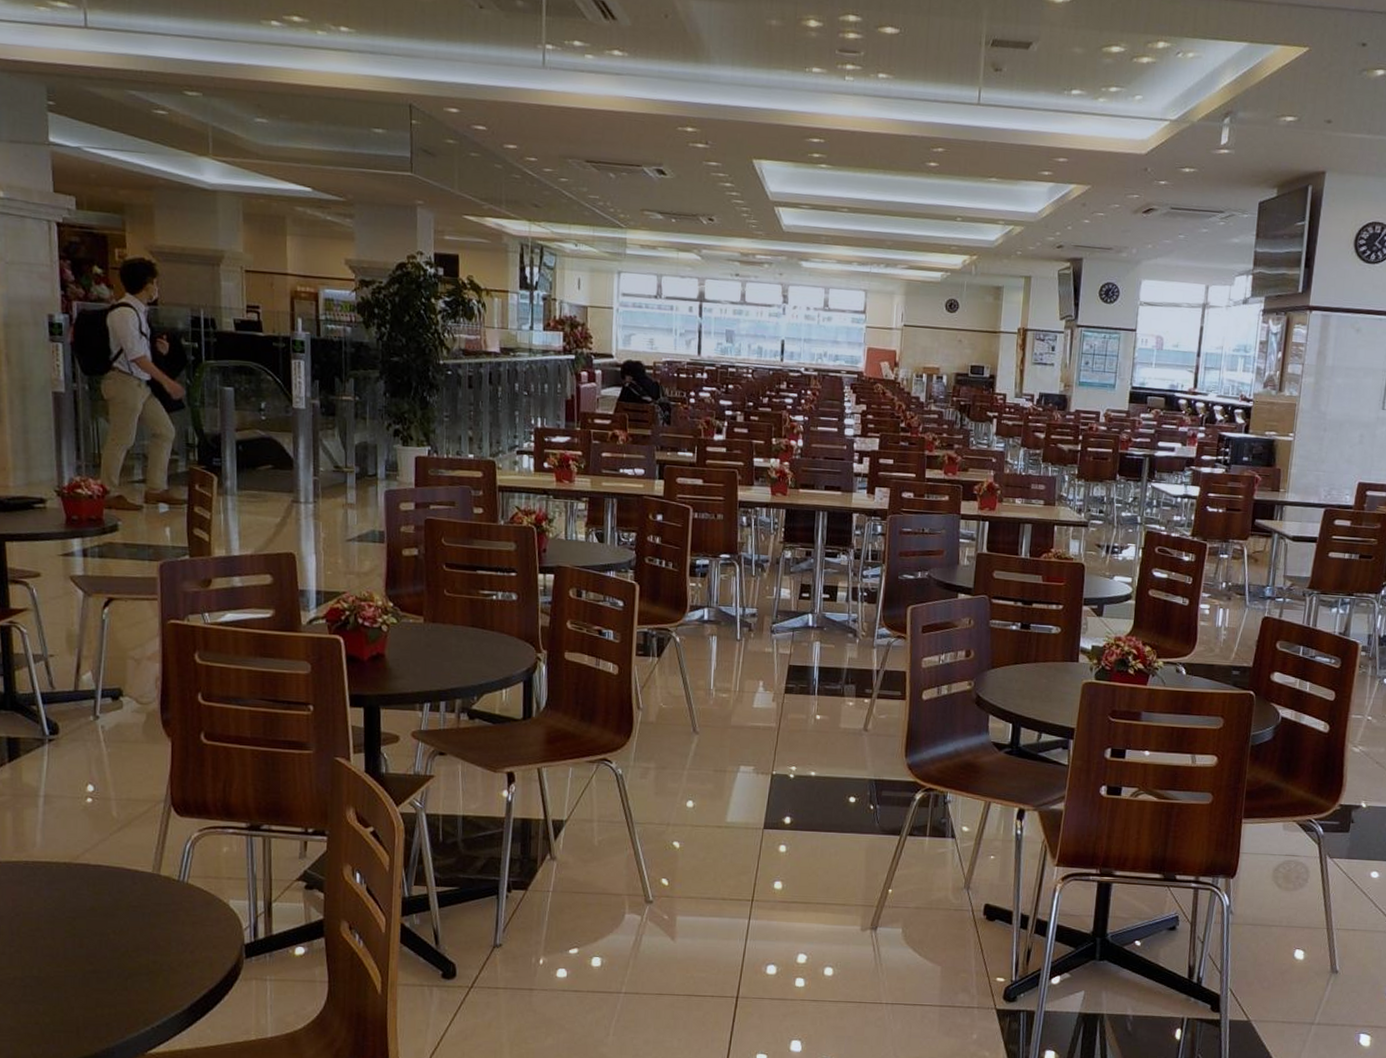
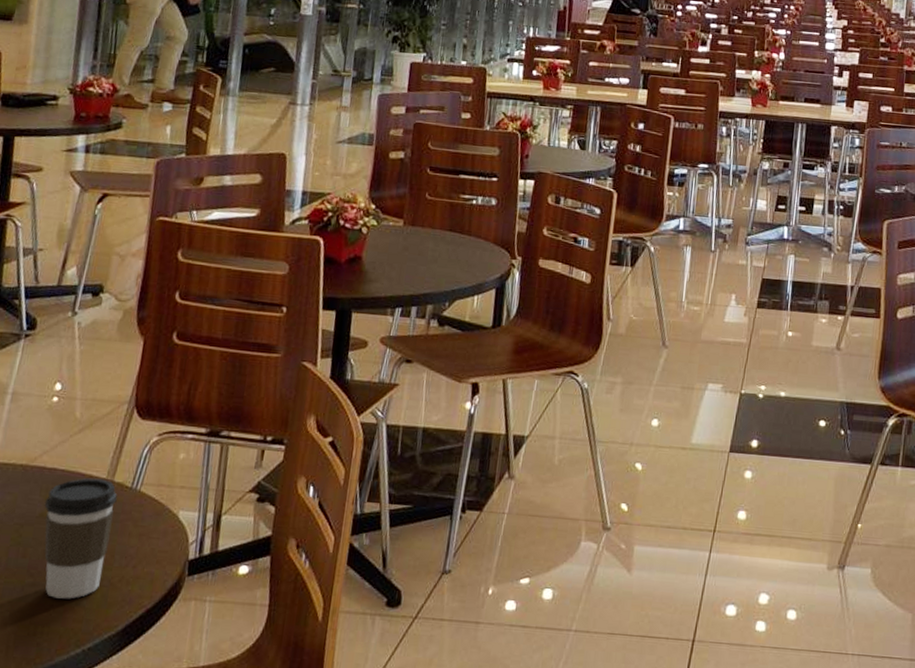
coffee cup: none [94,872,166,983] -> present [44,478,117,599]

